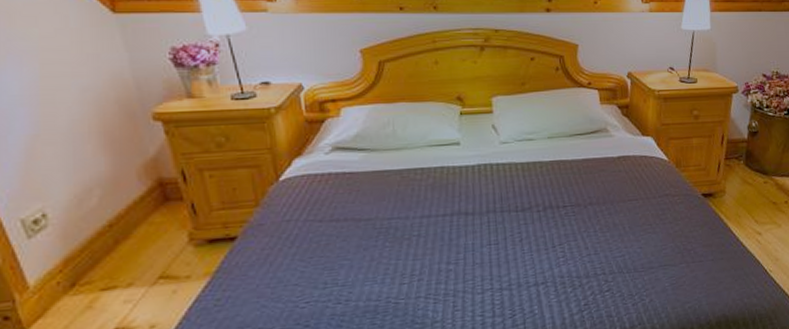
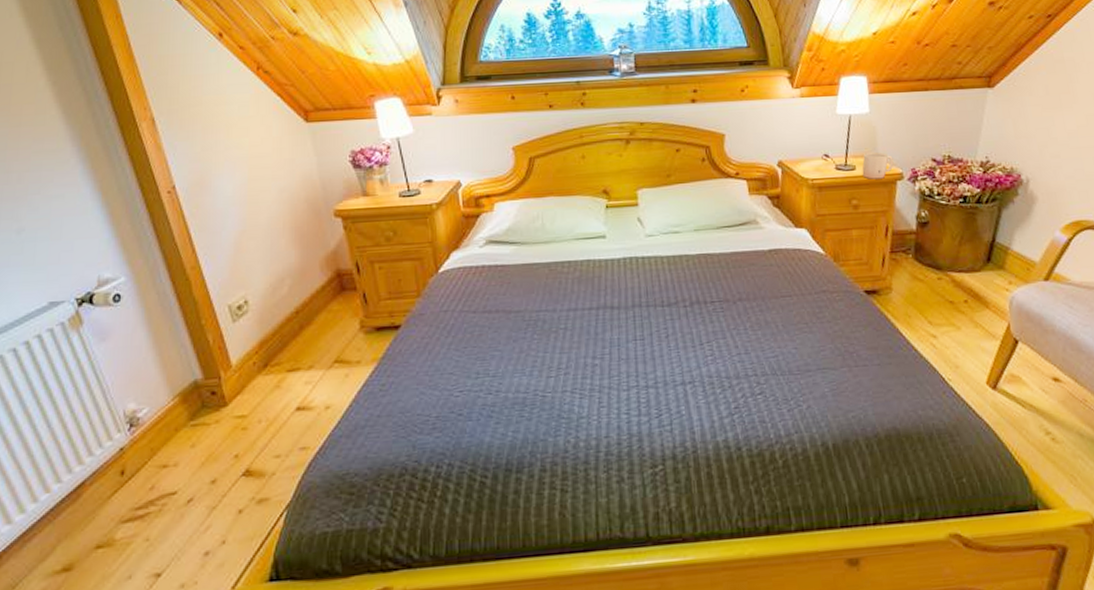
mug: none [702,66,731,92] -> present [862,152,894,179]

